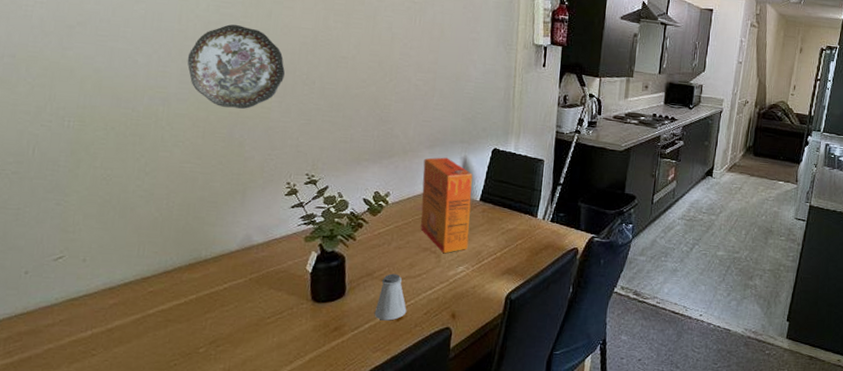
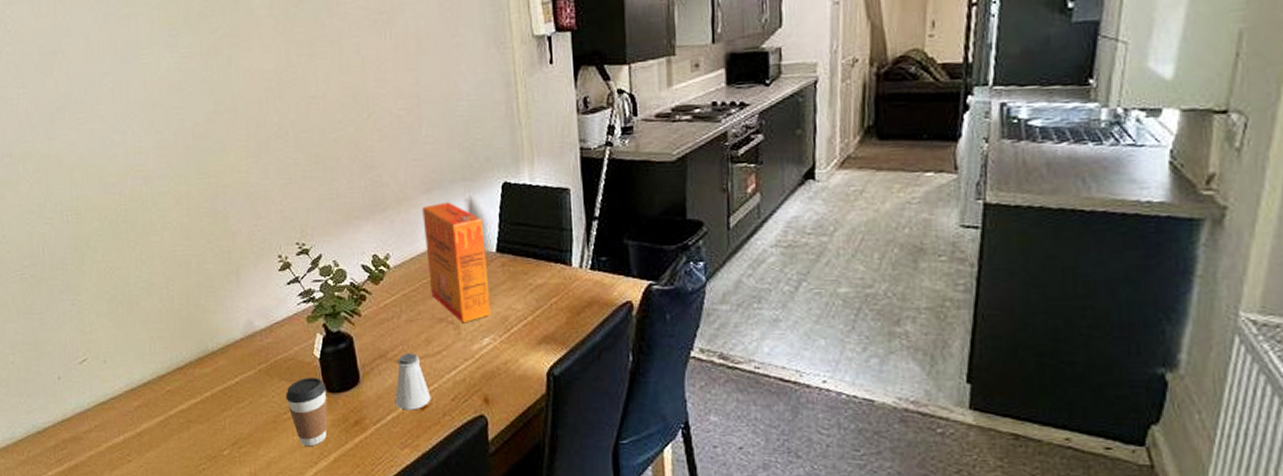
decorative plate: present [187,24,286,109] -> none [159,80,257,178]
coffee cup: none [272,287,313,348] -> present [285,377,328,447]

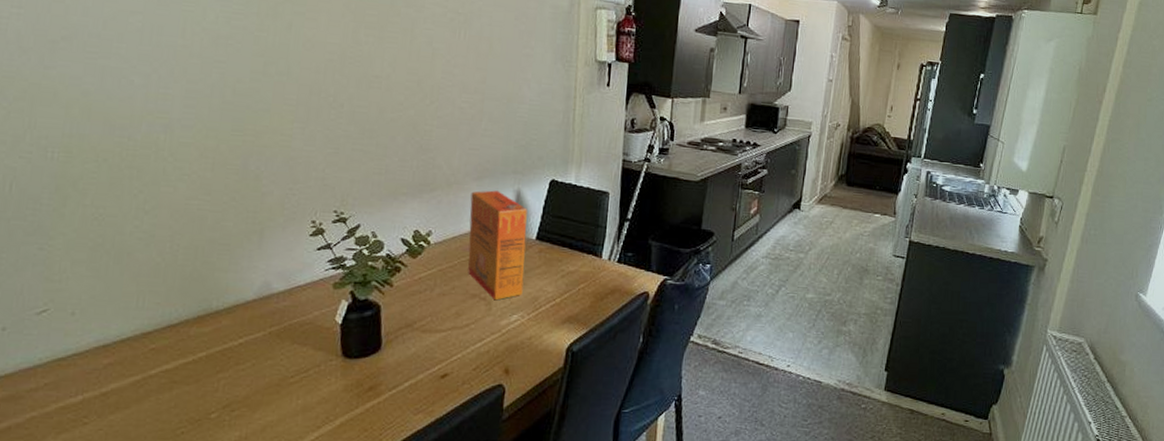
coffee cup: present [285,377,328,447] -> none [295,342,344,411]
saltshaker: present [395,353,431,410] -> none [415,324,453,378]

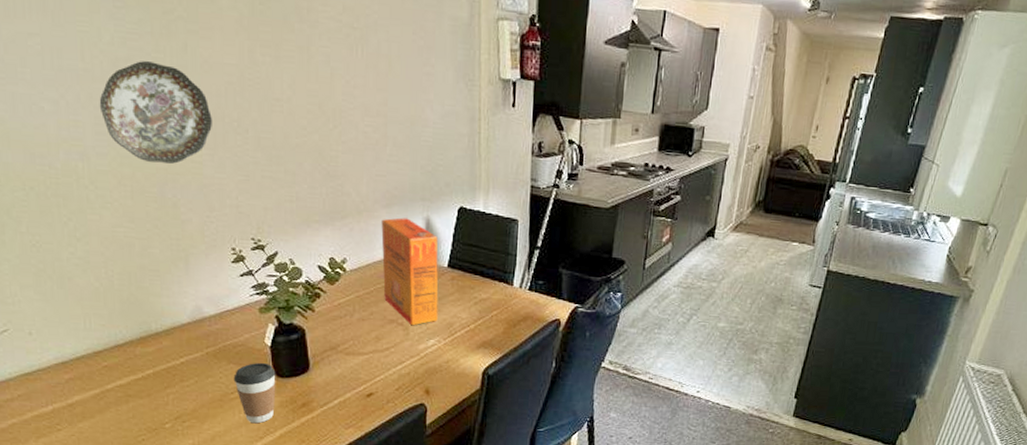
decorative plate: none [192,39,309,137] -> present [99,61,213,164]
coffee cup: none [295,342,344,411] -> present [233,362,276,424]

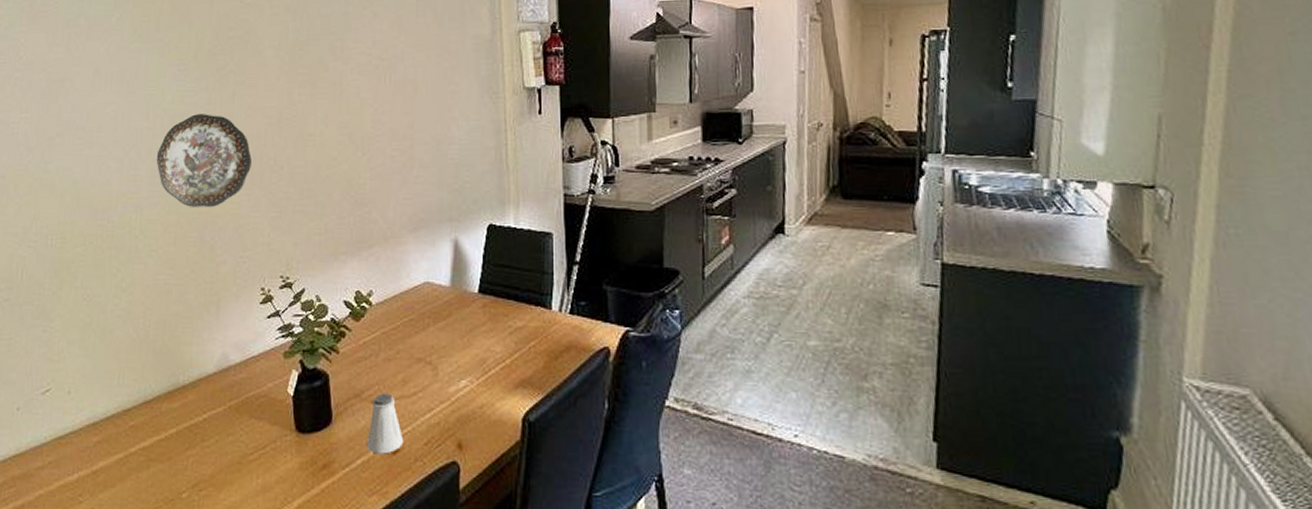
coffee cup: present [233,362,276,424] -> none [254,415,297,491]
saltshaker: none [342,347,377,397] -> present [366,393,404,454]
cereal box: present [381,217,439,326] -> none [408,241,469,364]

